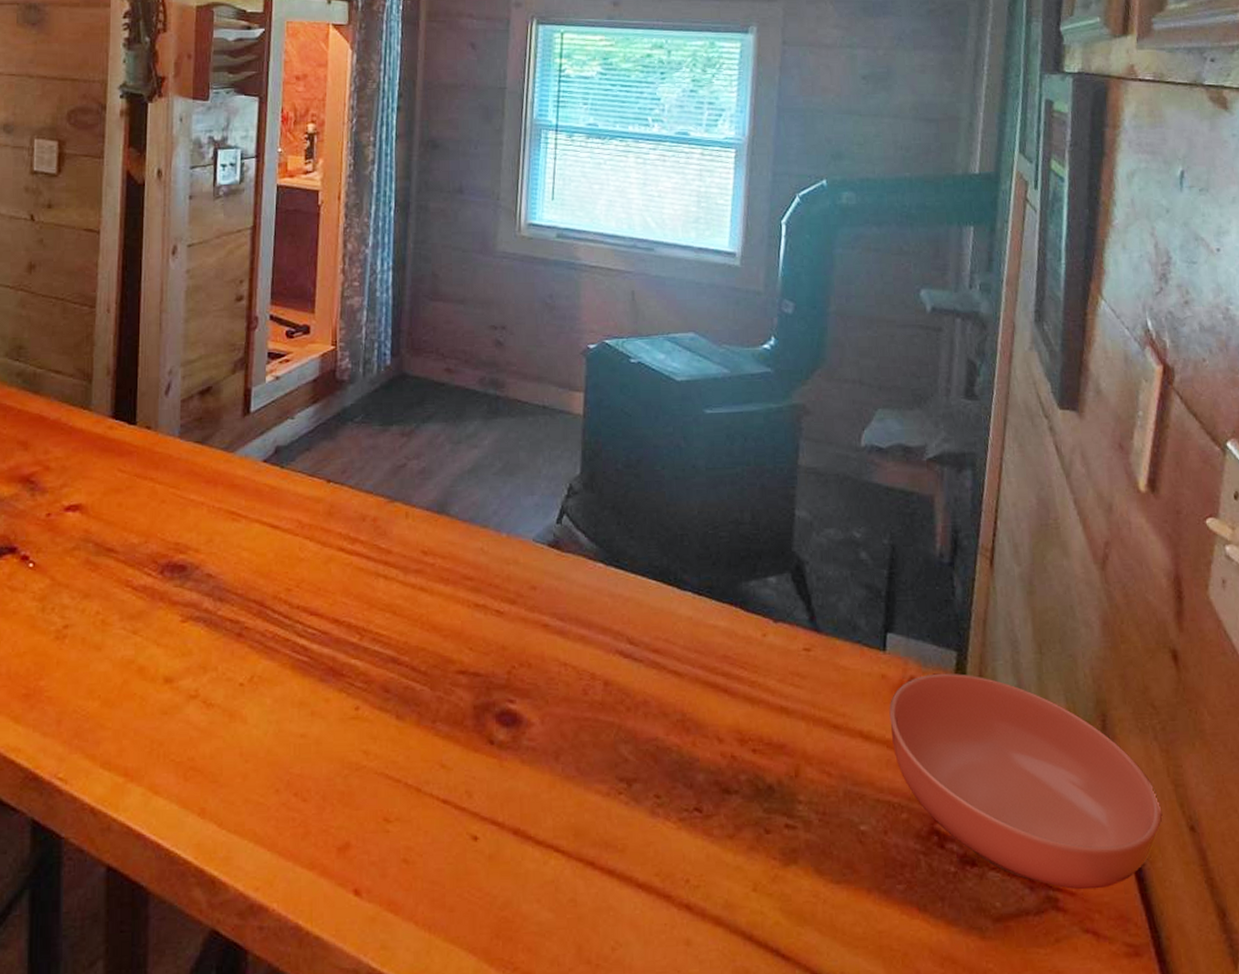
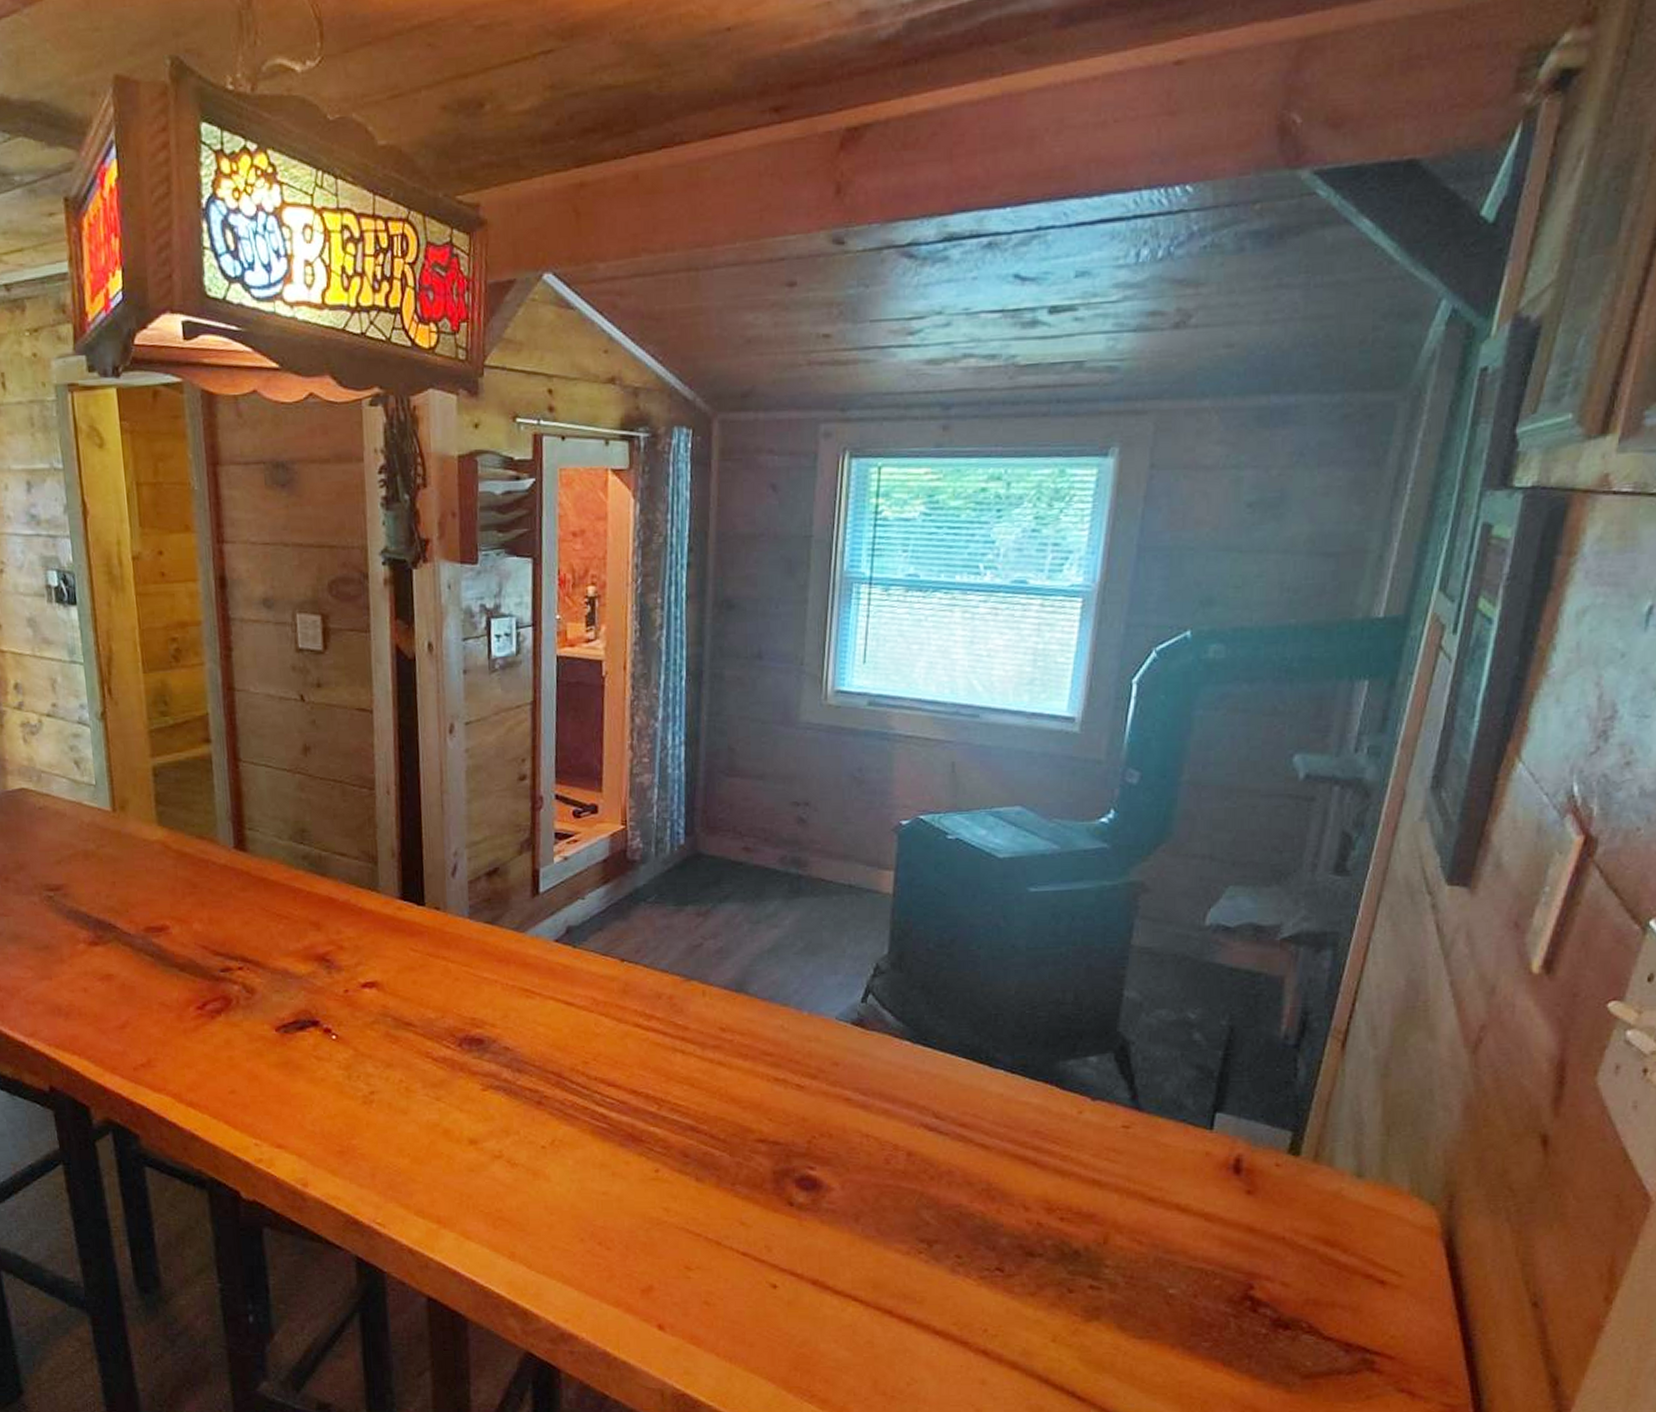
bowl: present [889,673,1162,890] -> none [1210,1152,1503,1355]

